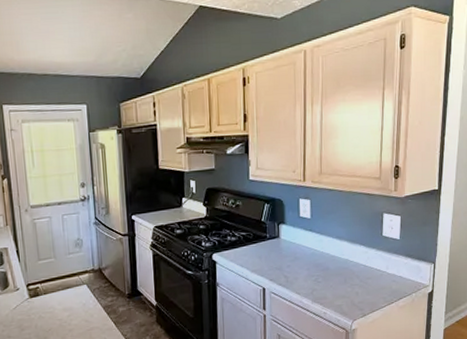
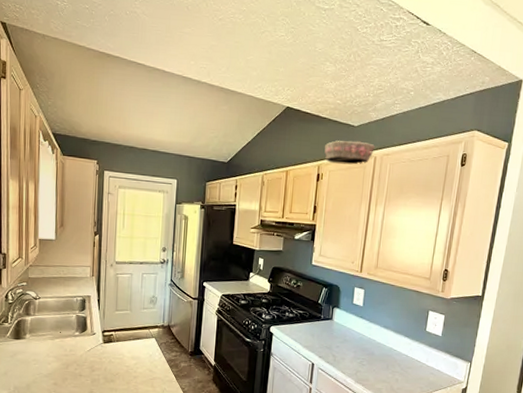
decorative basket: none [247,35,304,64] -> present [324,140,376,165]

